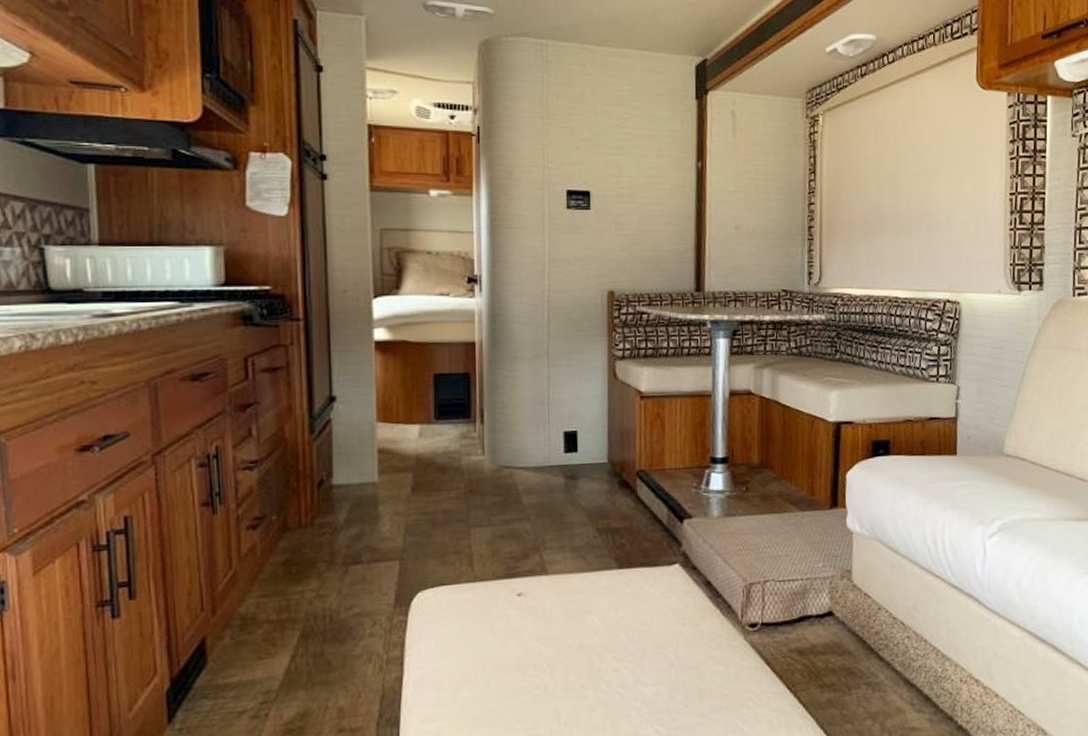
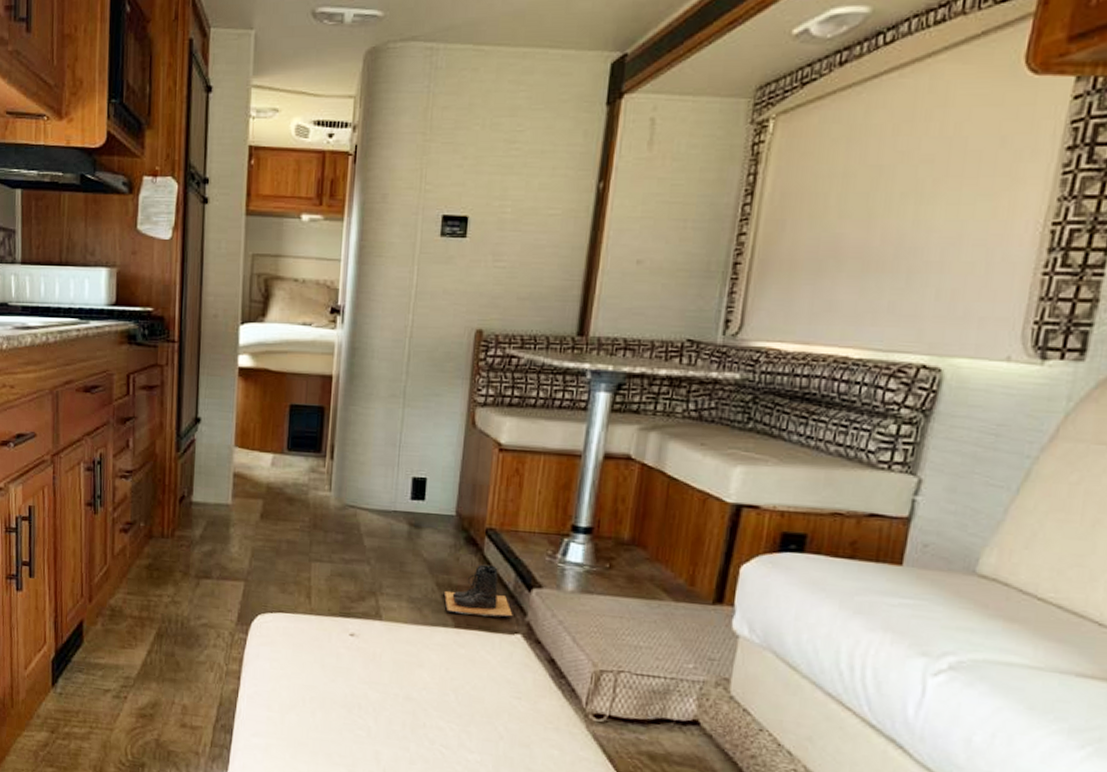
boots: none [604,504,670,555] -> present [443,564,513,618]

